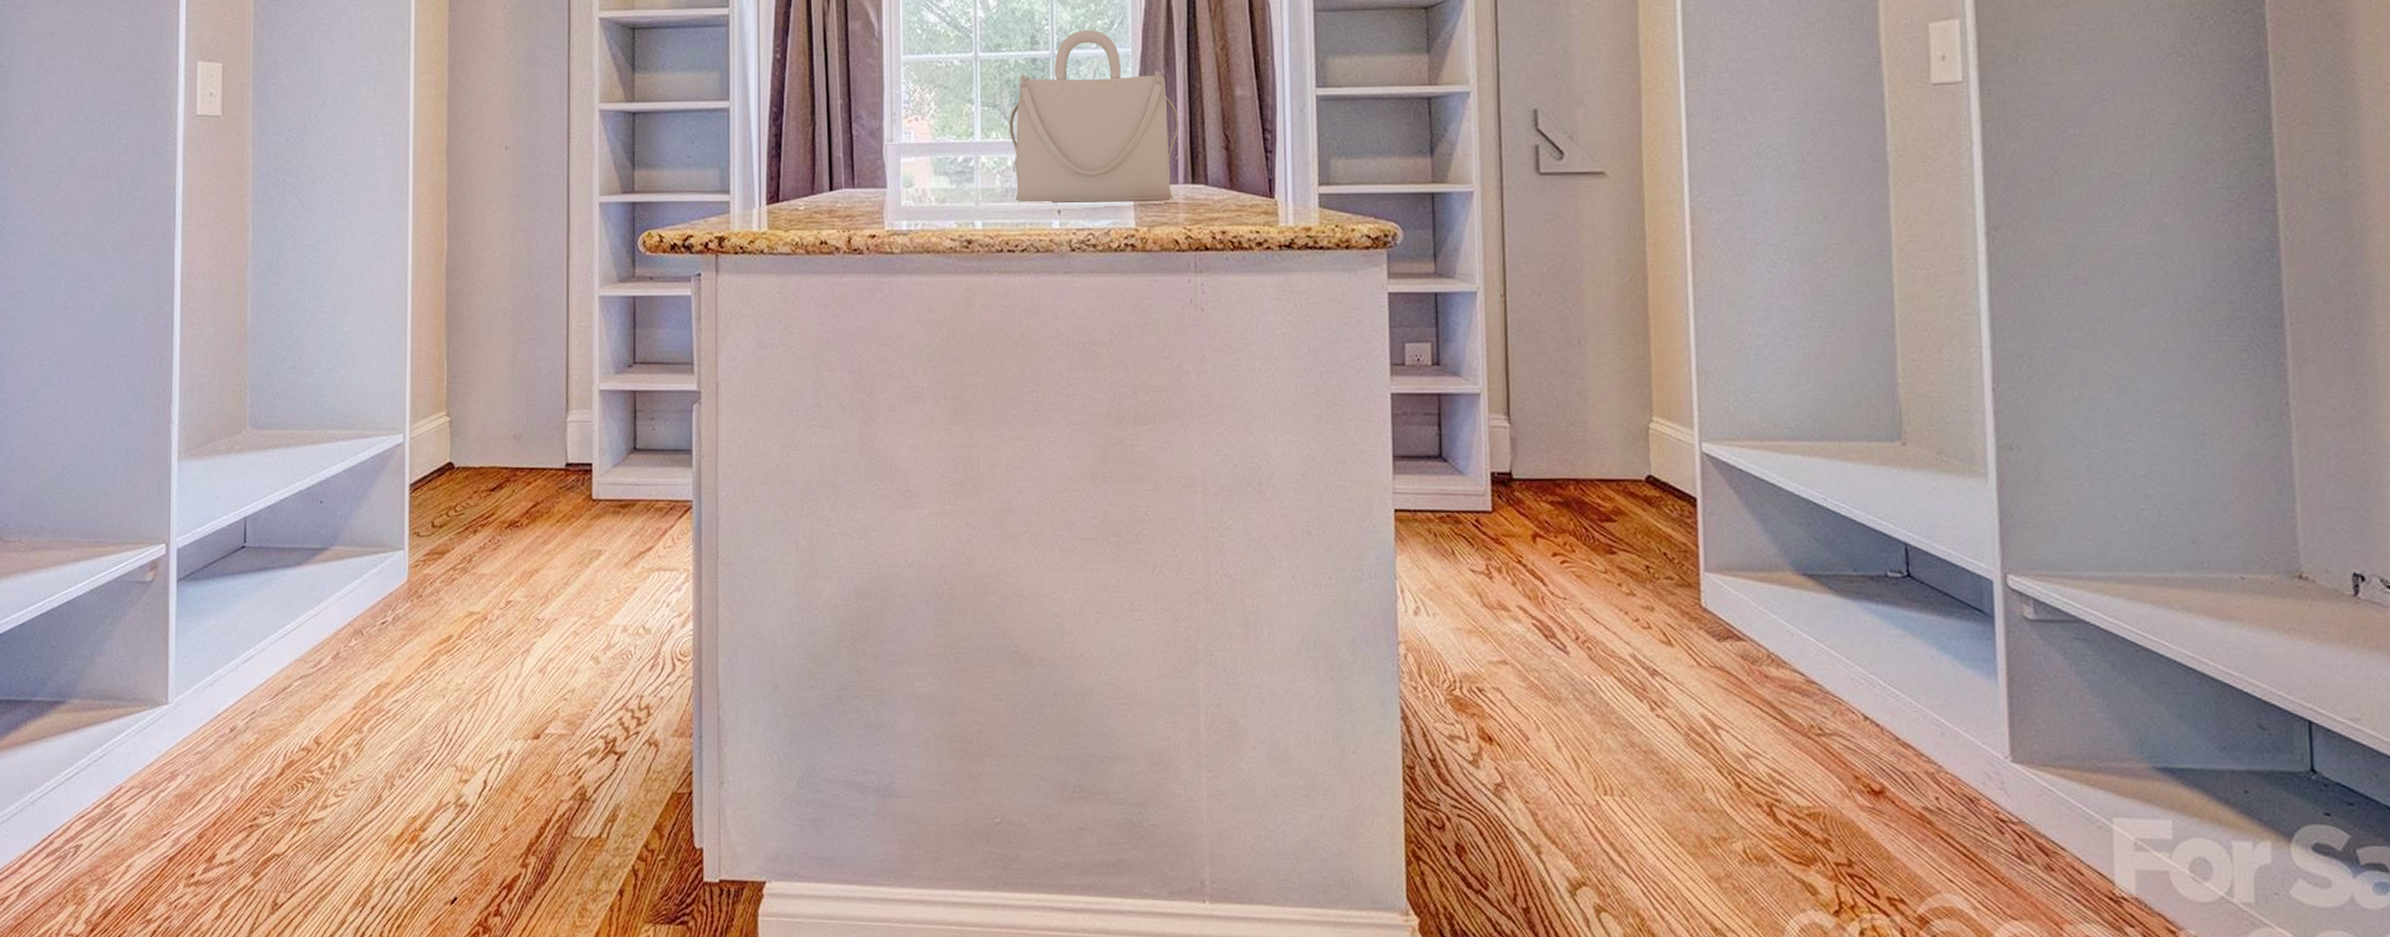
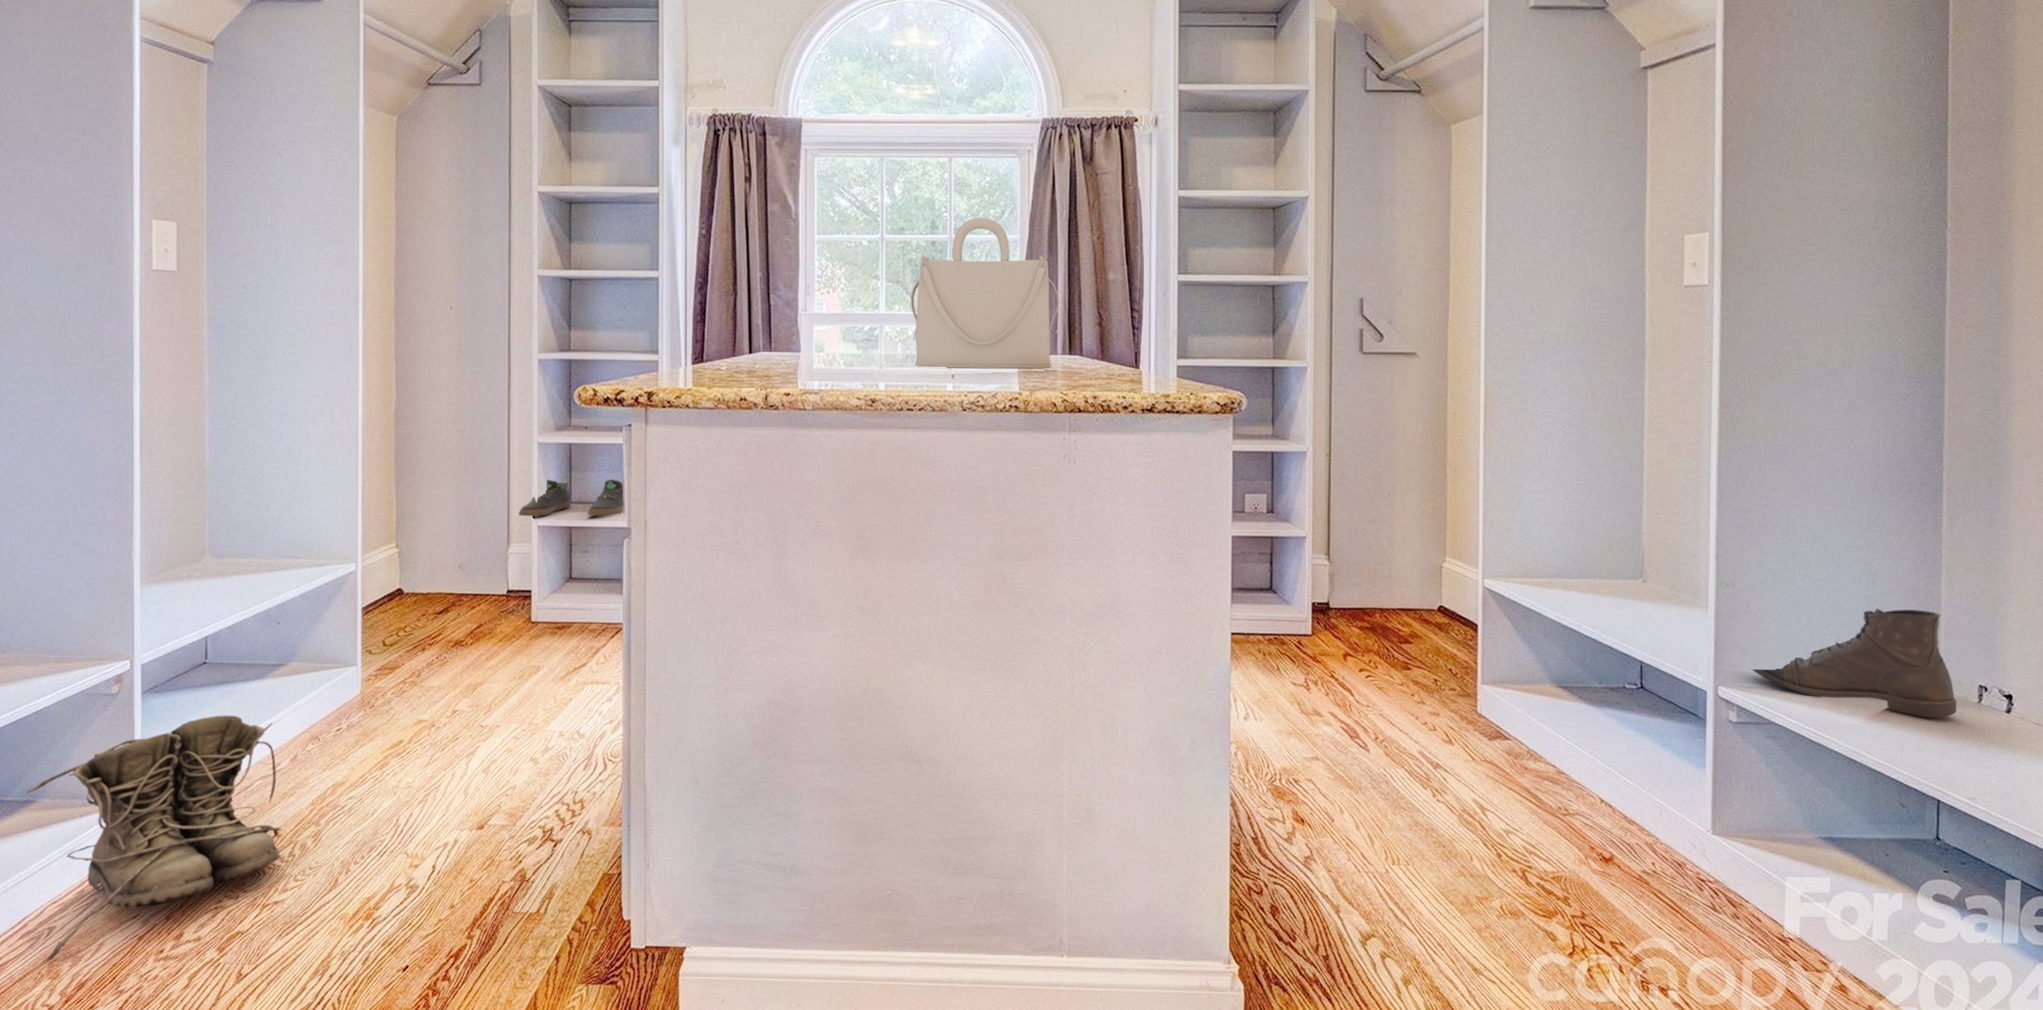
boot: none [56,605,322,884] -> present [26,715,282,961]
shoe: none [578,336,694,380] -> present [519,479,625,517]
boot: none [2048,475,2327,615] -> present [1751,608,1958,718]

